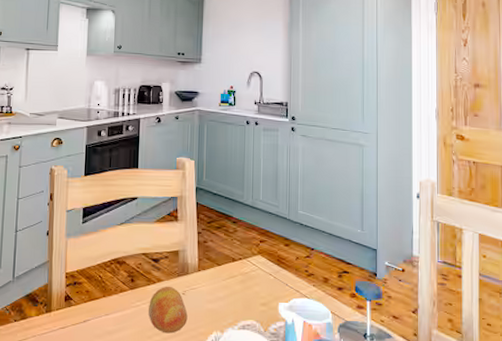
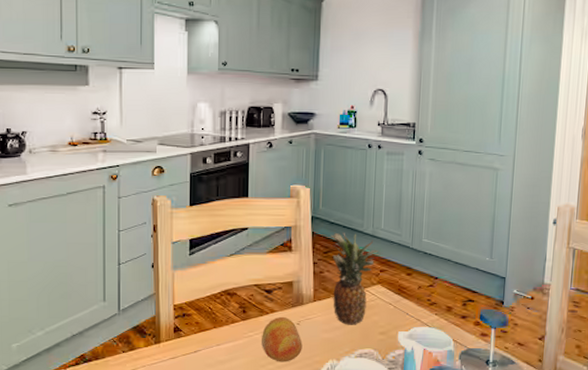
fruit: none [213,203,258,296] -> present [330,232,378,325]

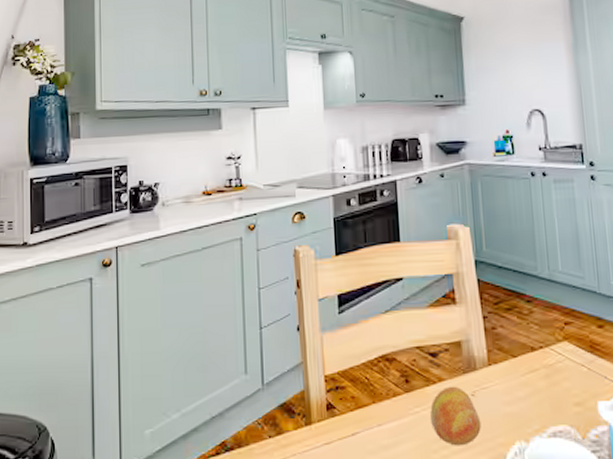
fruit: present [330,232,378,325] -> none [499,278,559,395]

